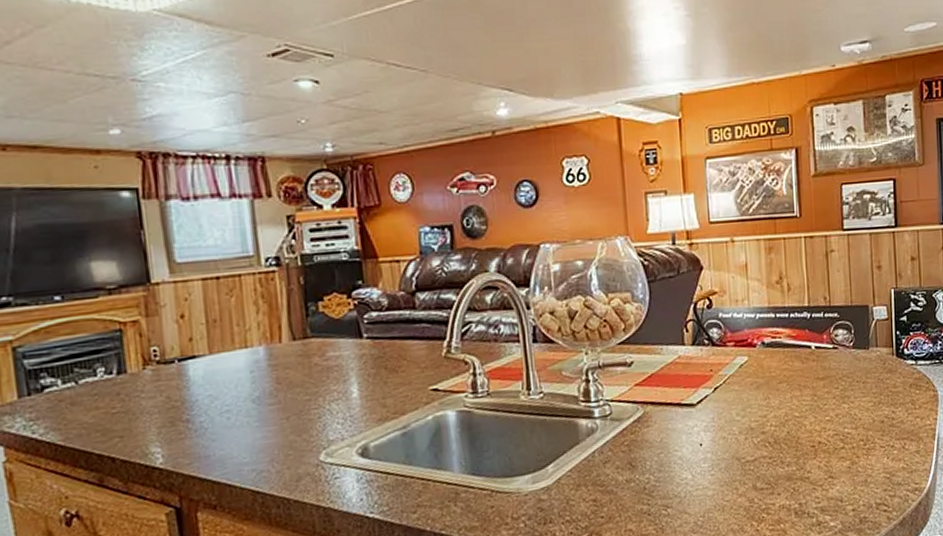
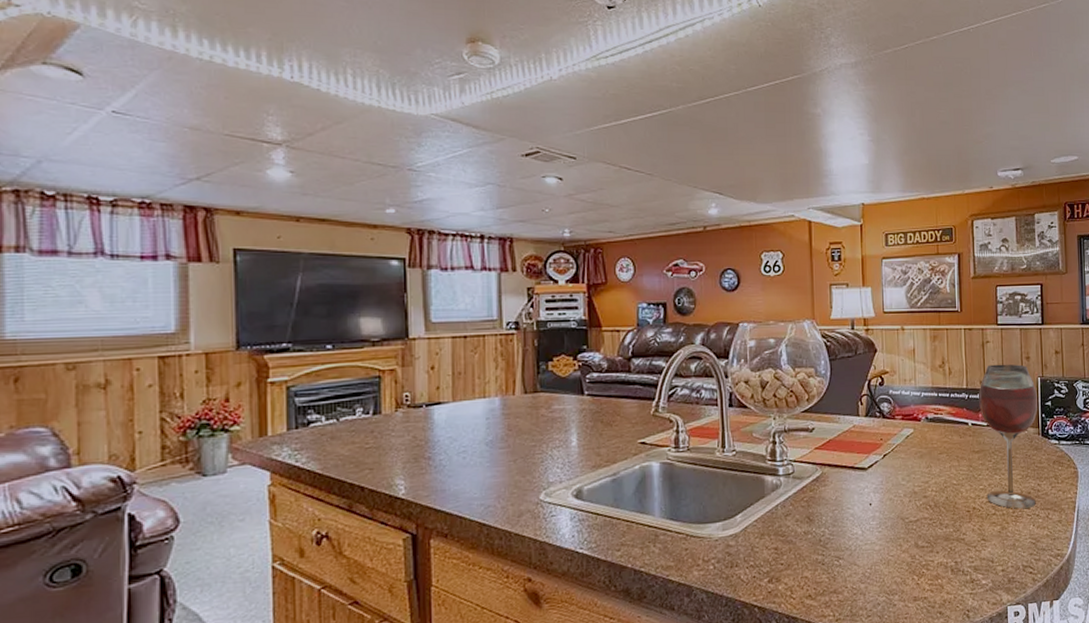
wineglass: none [823,275,891,441] -> present [979,364,1038,509]

